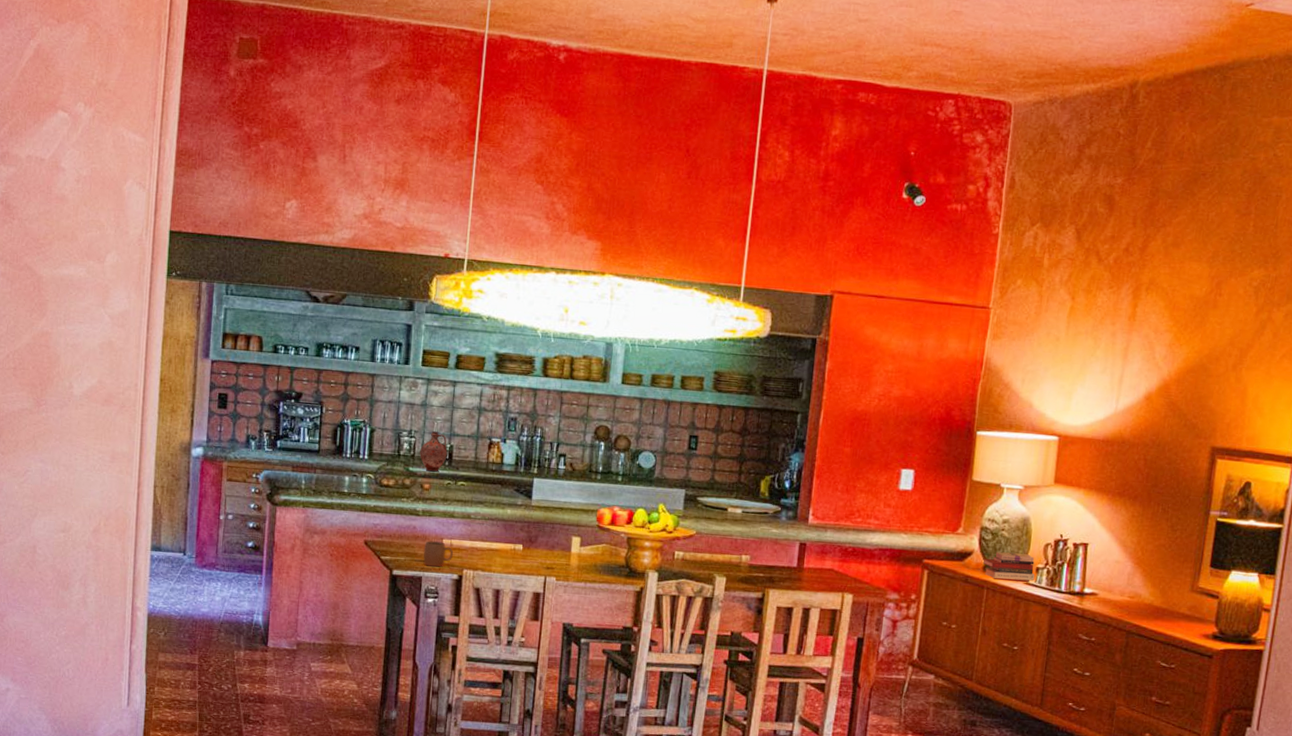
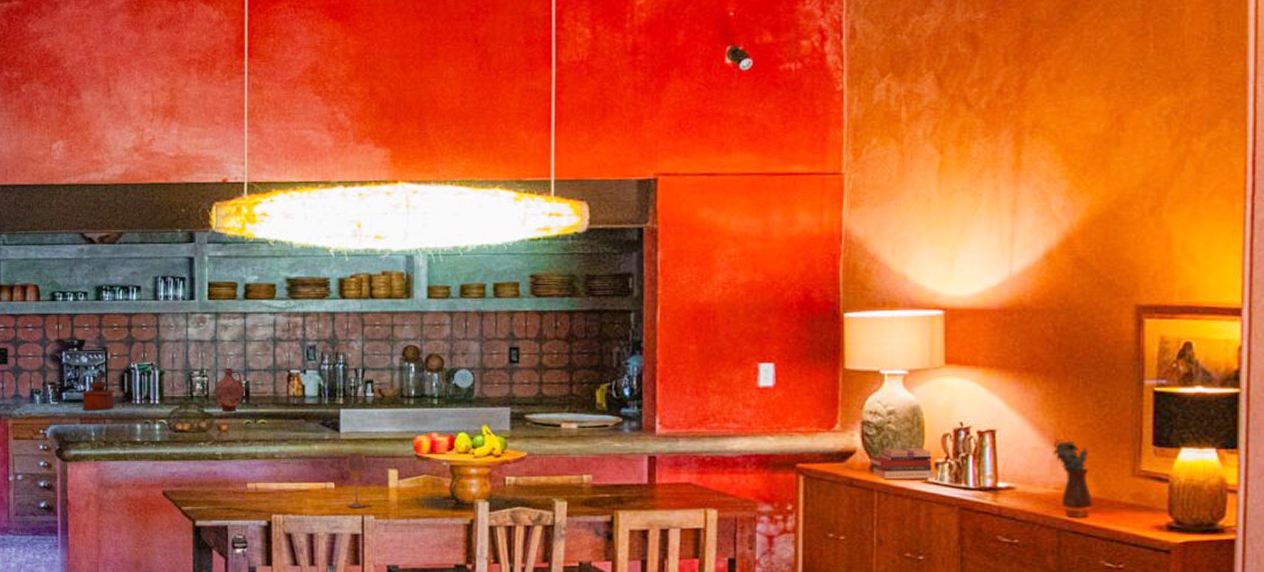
coffee grinder: none [294,425,328,462] -> present [80,372,116,411]
mug: present [423,541,453,567] -> none [226,486,259,514]
wineglass: none [533,518,553,570] -> present [346,452,366,509]
vase: none [1131,553,1159,624] -> present [1053,437,1093,519]

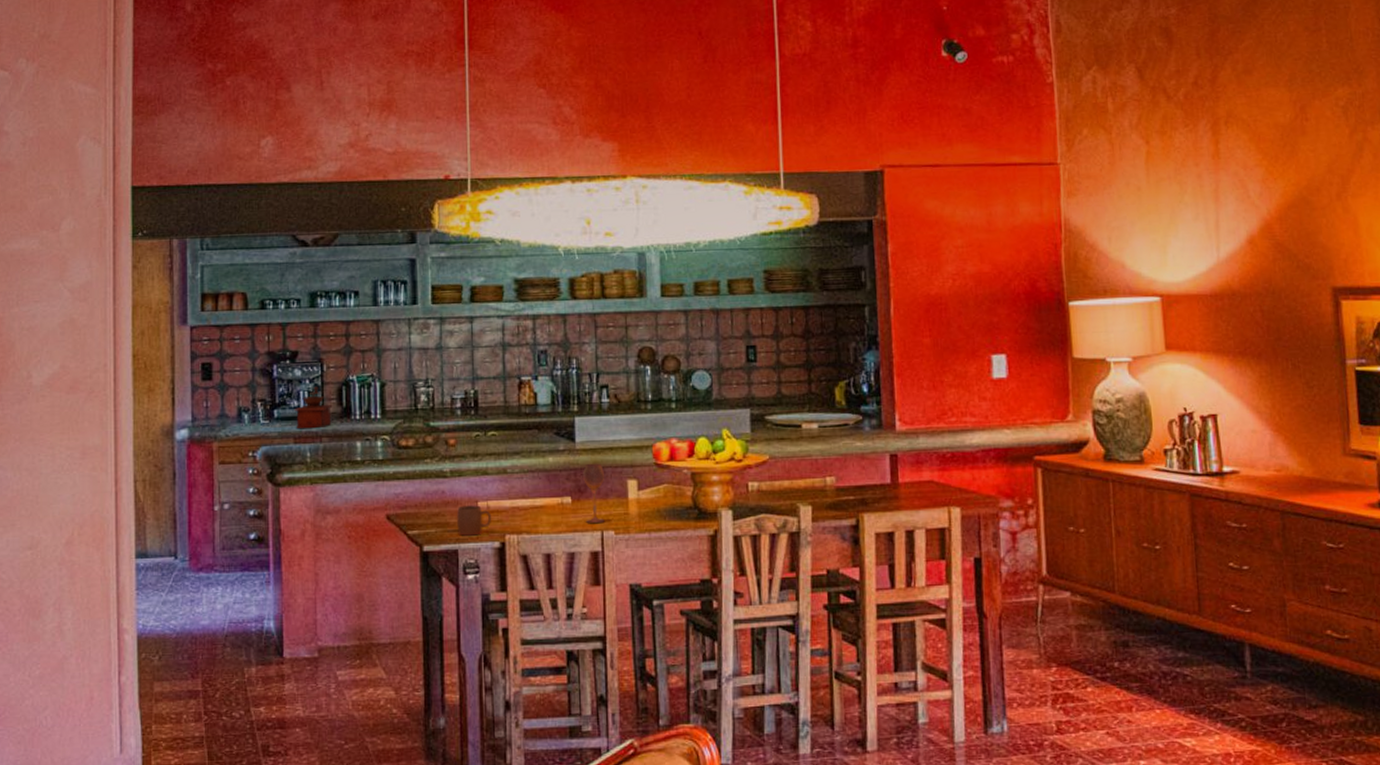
ceramic jug: present [214,368,244,412] -> none [440,377,472,424]
mug: none [226,486,259,514] -> present [456,505,491,536]
books: present [868,448,935,481] -> none [1101,435,1165,470]
vase: present [1053,437,1093,519] -> none [1270,419,1311,500]

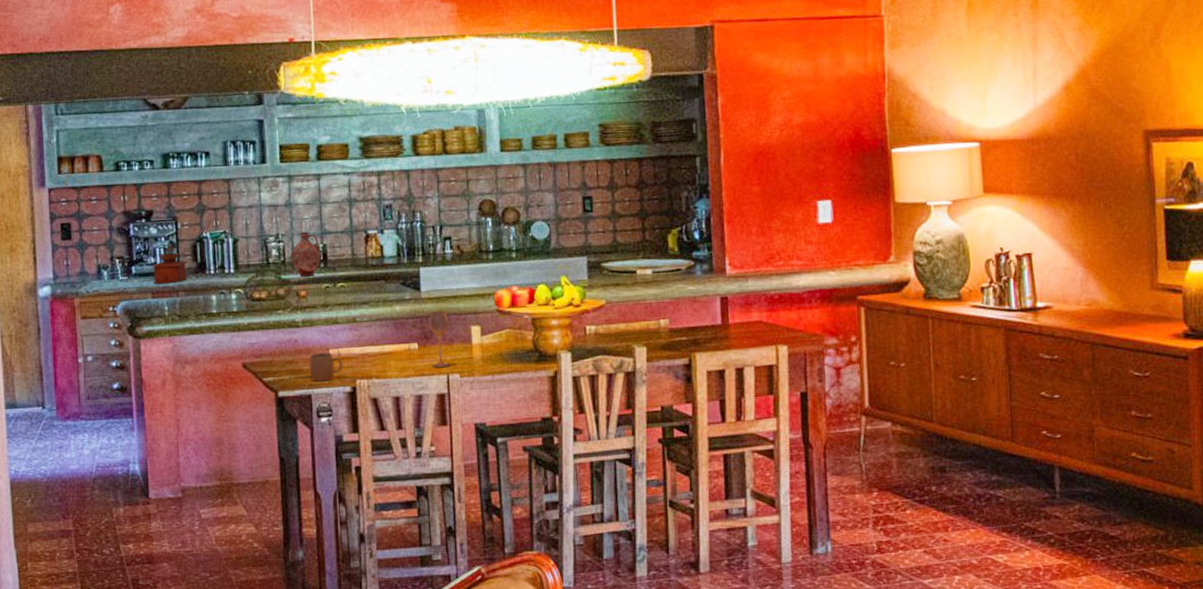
ceramic jug: none [440,377,472,424] -> present [290,232,321,277]

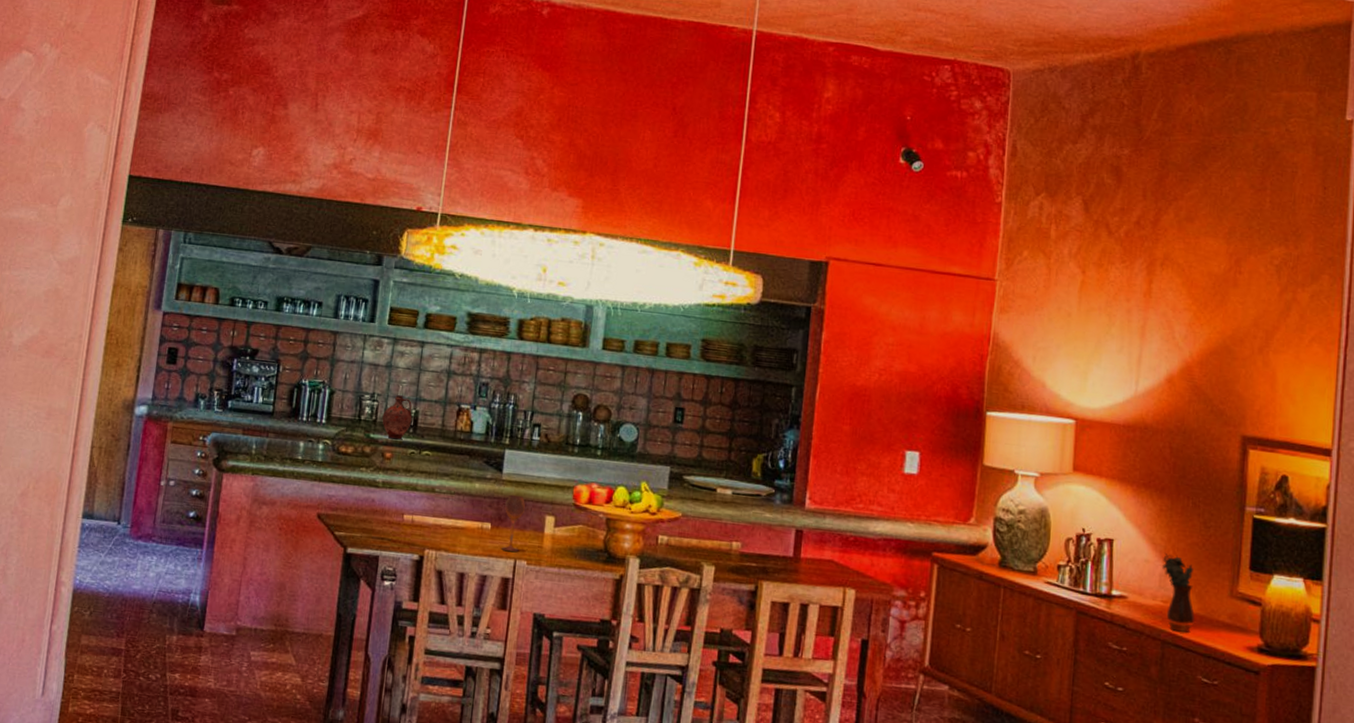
coffee grinder: present [150,243,188,285] -> none [246,384,283,425]
mug: present [309,352,342,382] -> none [381,516,414,546]
vase: none [1082,257,1120,332] -> present [1162,552,1195,633]

